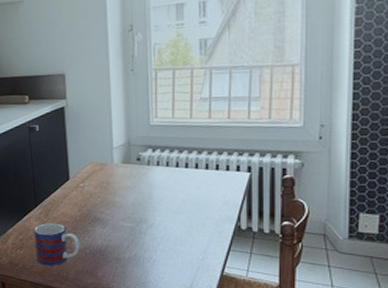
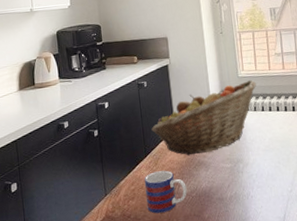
fruit basket: none [43,129,173,210] -> present [151,79,257,156]

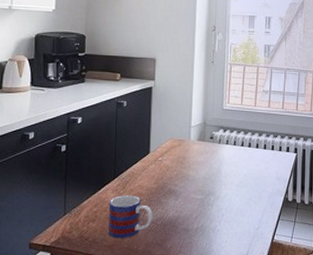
fruit basket: present [151,79,257,156] -> none [124,113,241,183]

